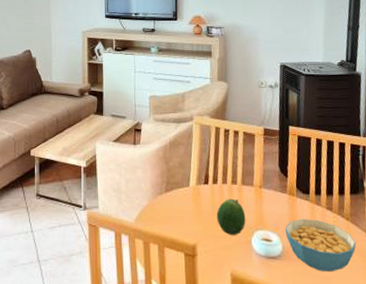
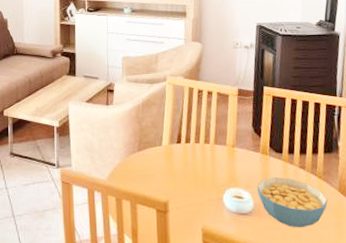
fruit: present [216,198,246,235] -> none [188,157,218,192]

